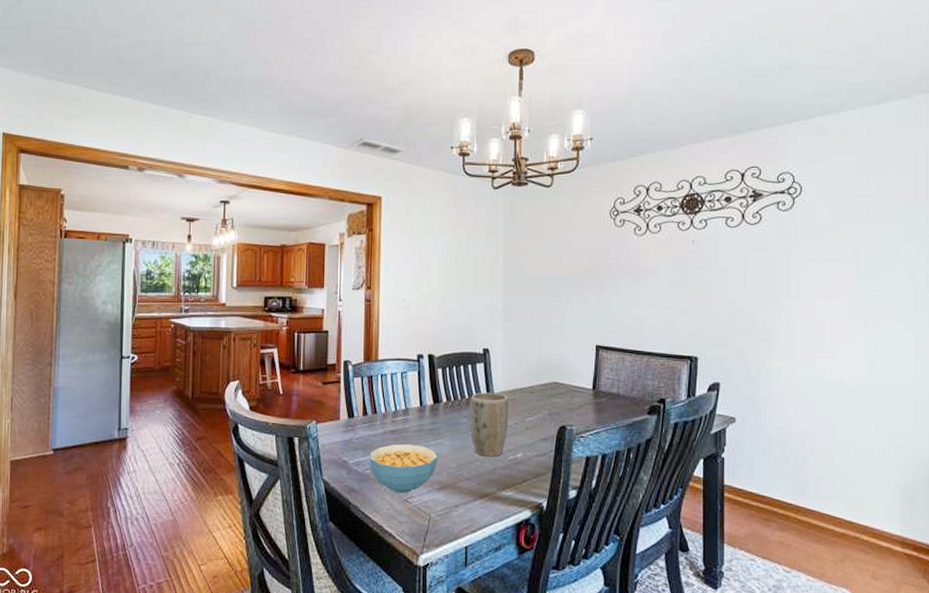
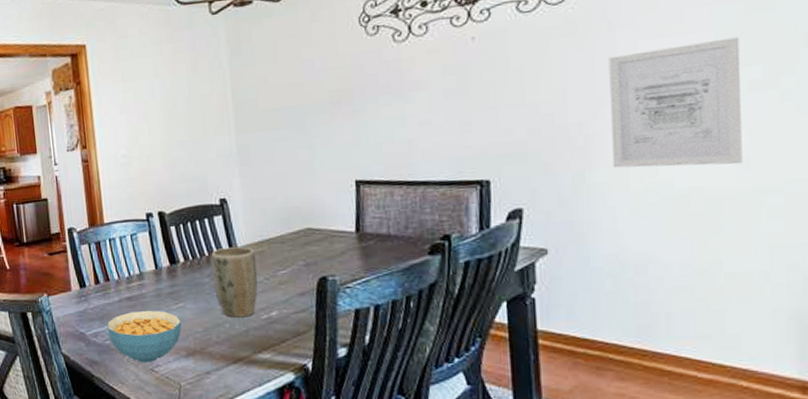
wall art: none [784,268,872,365] -> present [608,37,743,168]

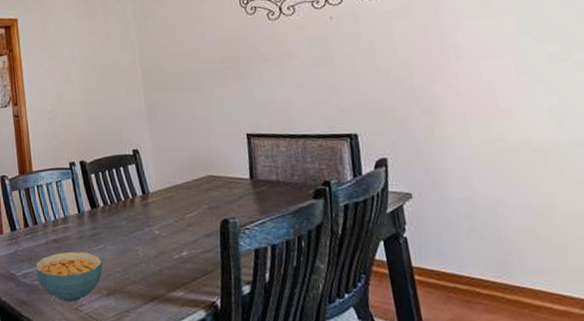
plant pot: present [211,247,258,318] -> none [127,192,169,258]
wall art: present [608,37,743,168] -> none [438,19,557,124]

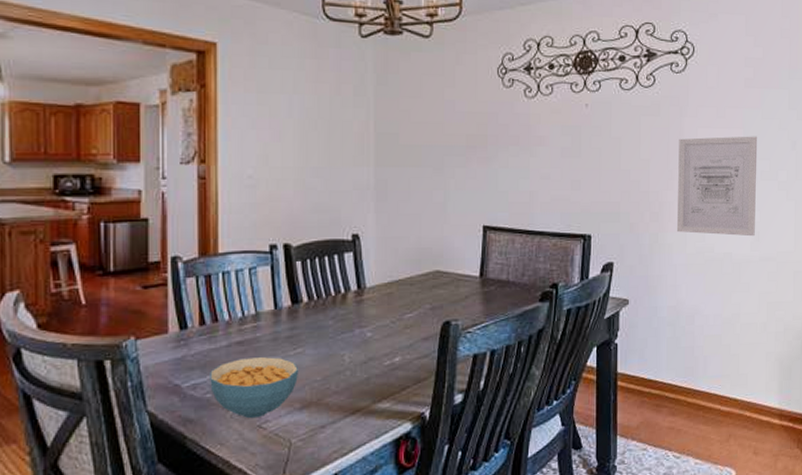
wall art: none [438,19,557,124] -> present [676,136,758,237]

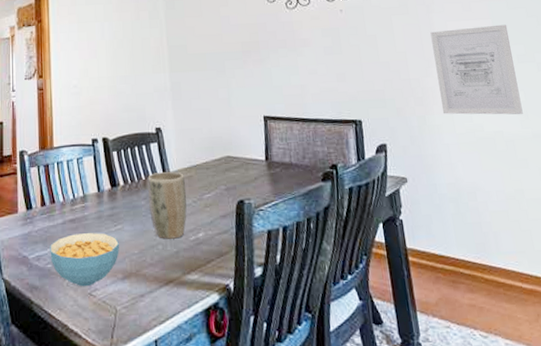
plant pot: none [338,287,384,364] -> present [147,172,187,239]

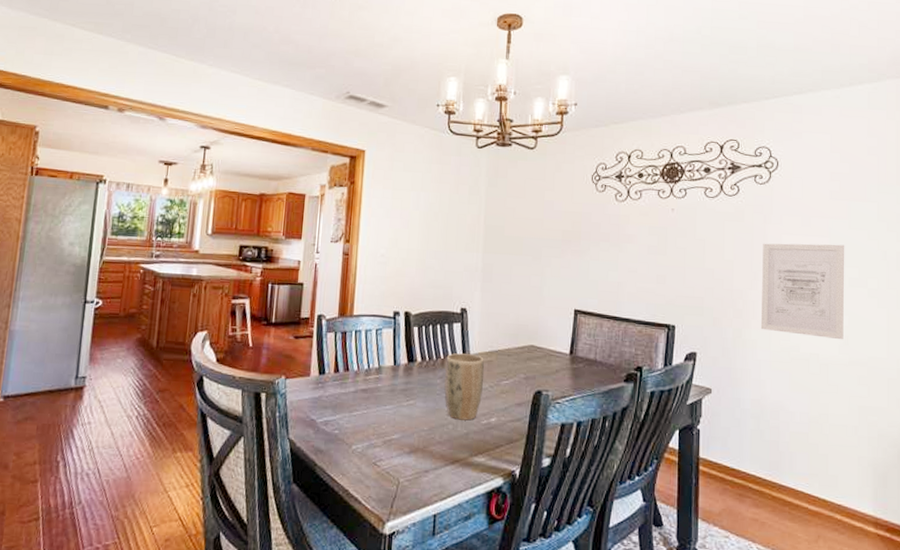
cereal bowl: present [50,232,120,287] -> none [338,403,410,456]

